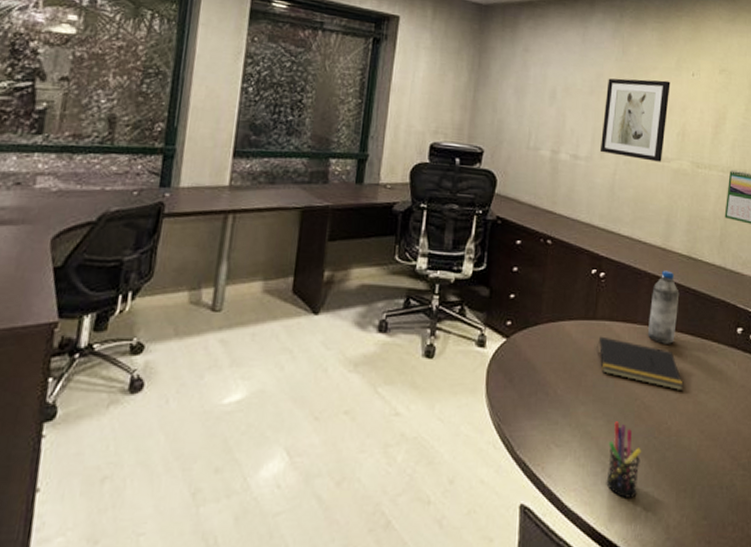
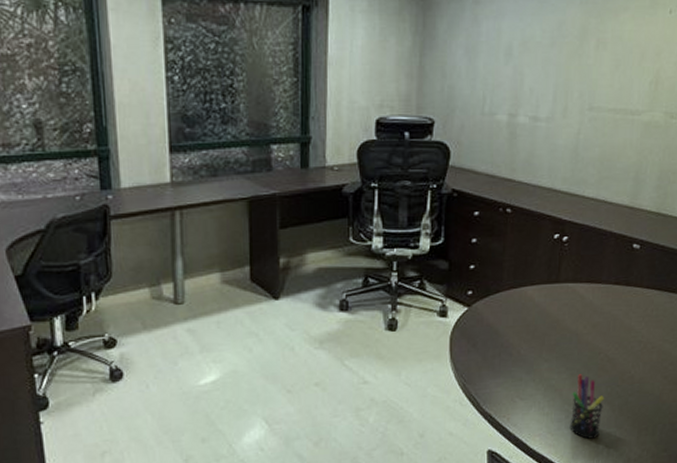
notepad: present [597,336,684,392] -> none [560,298,648,343]
wall art: present [601,78,671,162] -> none [563,22,644,116]
water bottle: present [647,270,680,344] -> none [612,229,647,301]

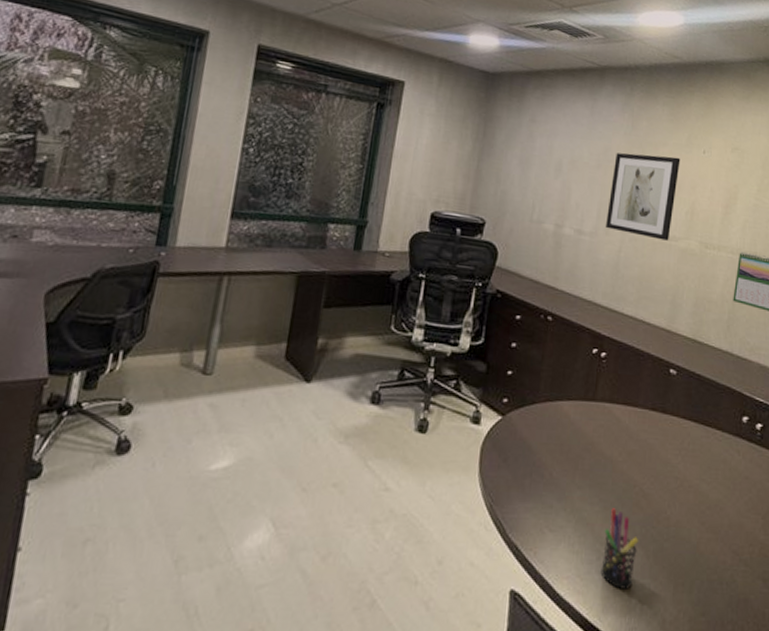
wall art: none [563,22,644,116] -> present [606,152,681,241]

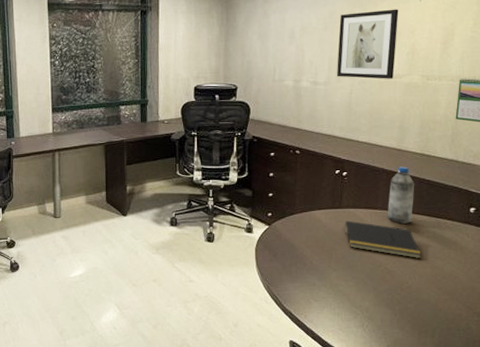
notepad: none [595,418,685,480] -> present [344,220,421,259]
pen holder: present [600,508,639,589] -> none [358,282,387,337]
water bottle: none [648,353,684,430] -> present [387,166,415,224]

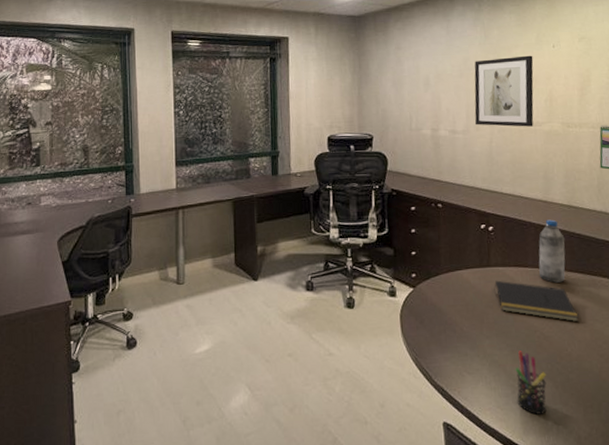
pen holder: none [358,282,387,337] -> present [515,351,547,415]

